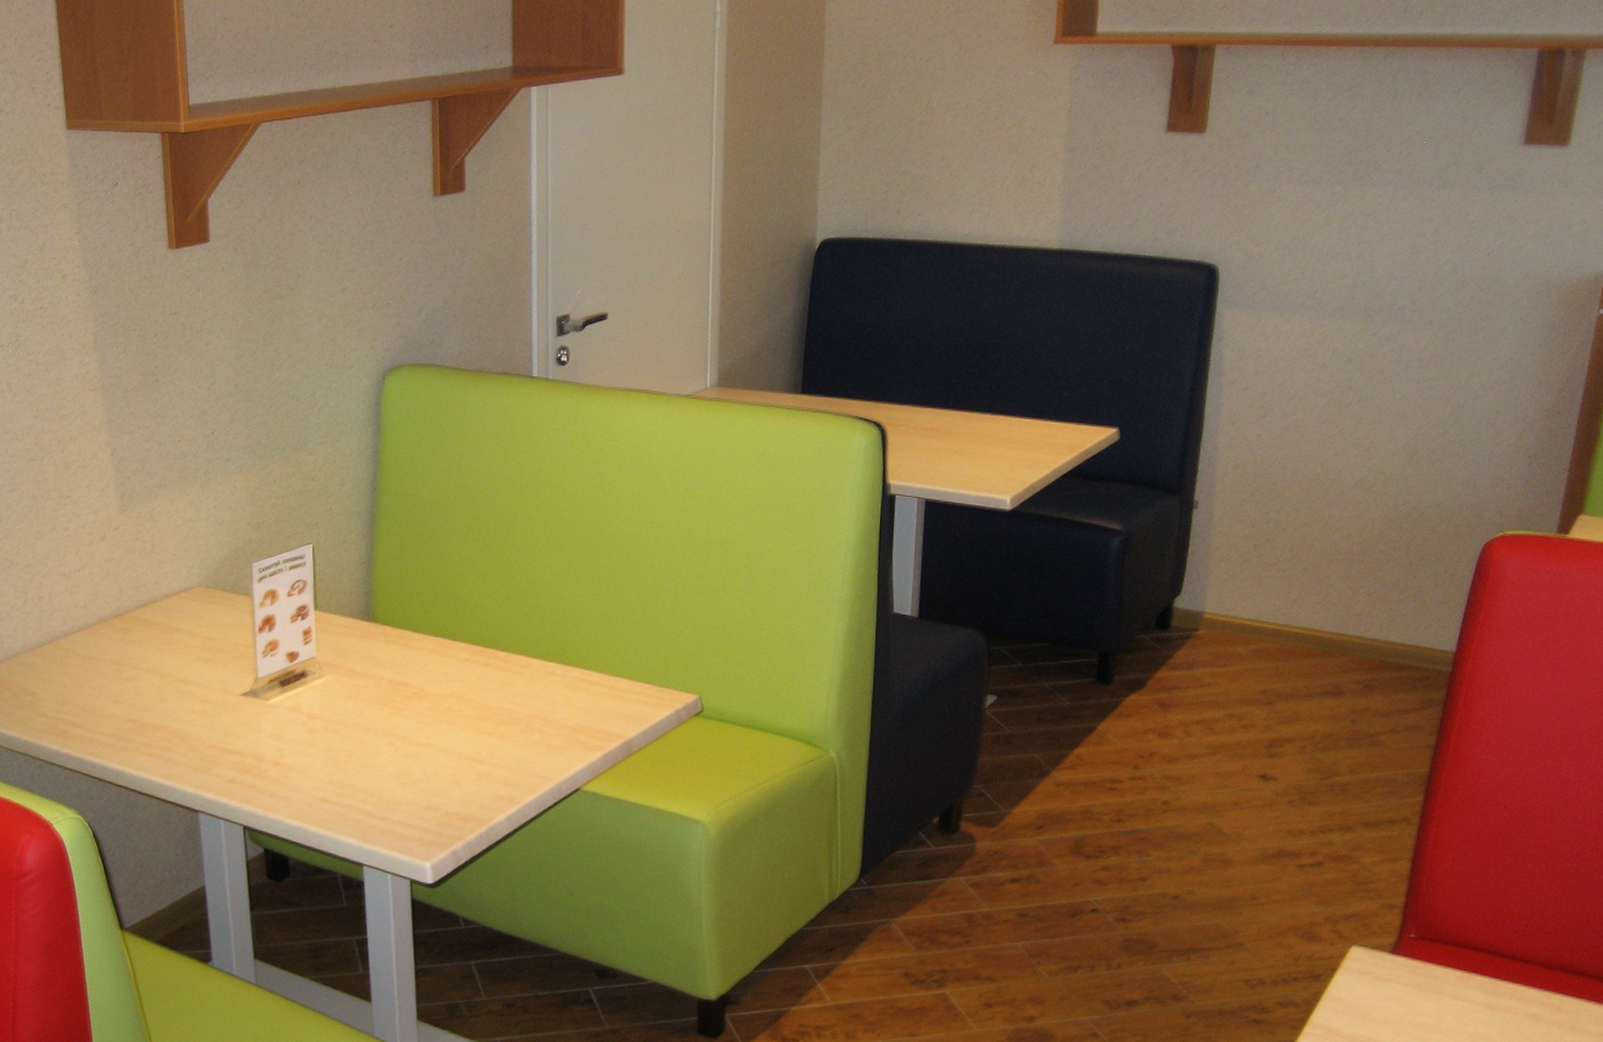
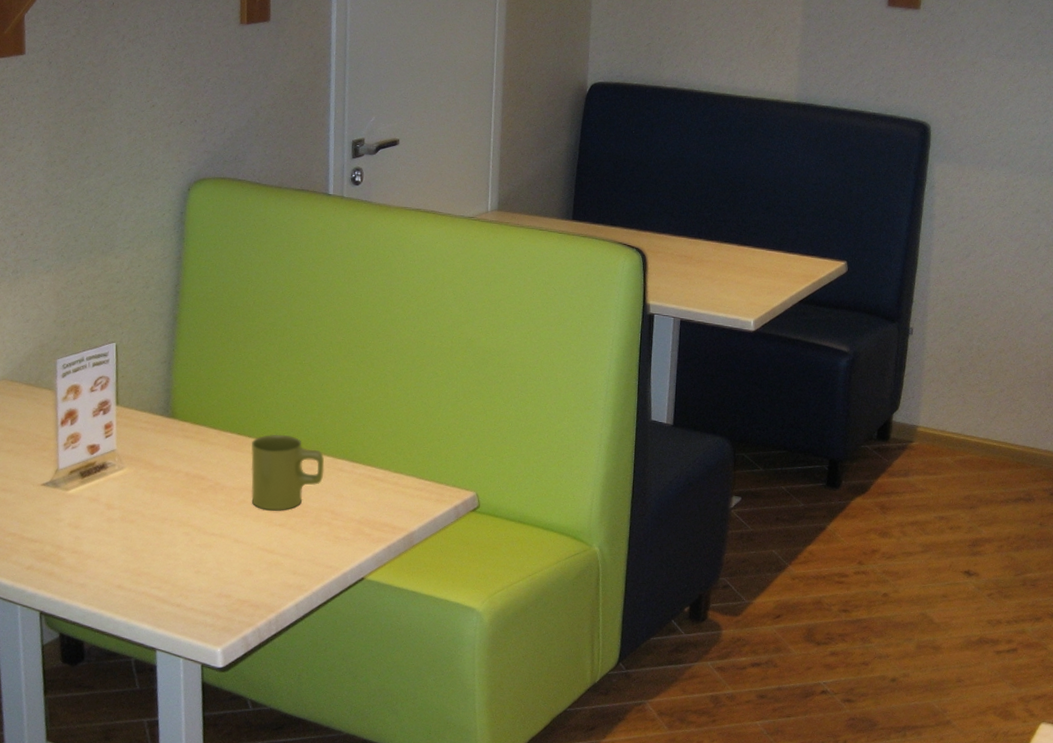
cup: none [456,636,535,720] -> present [251,434,325,512]

